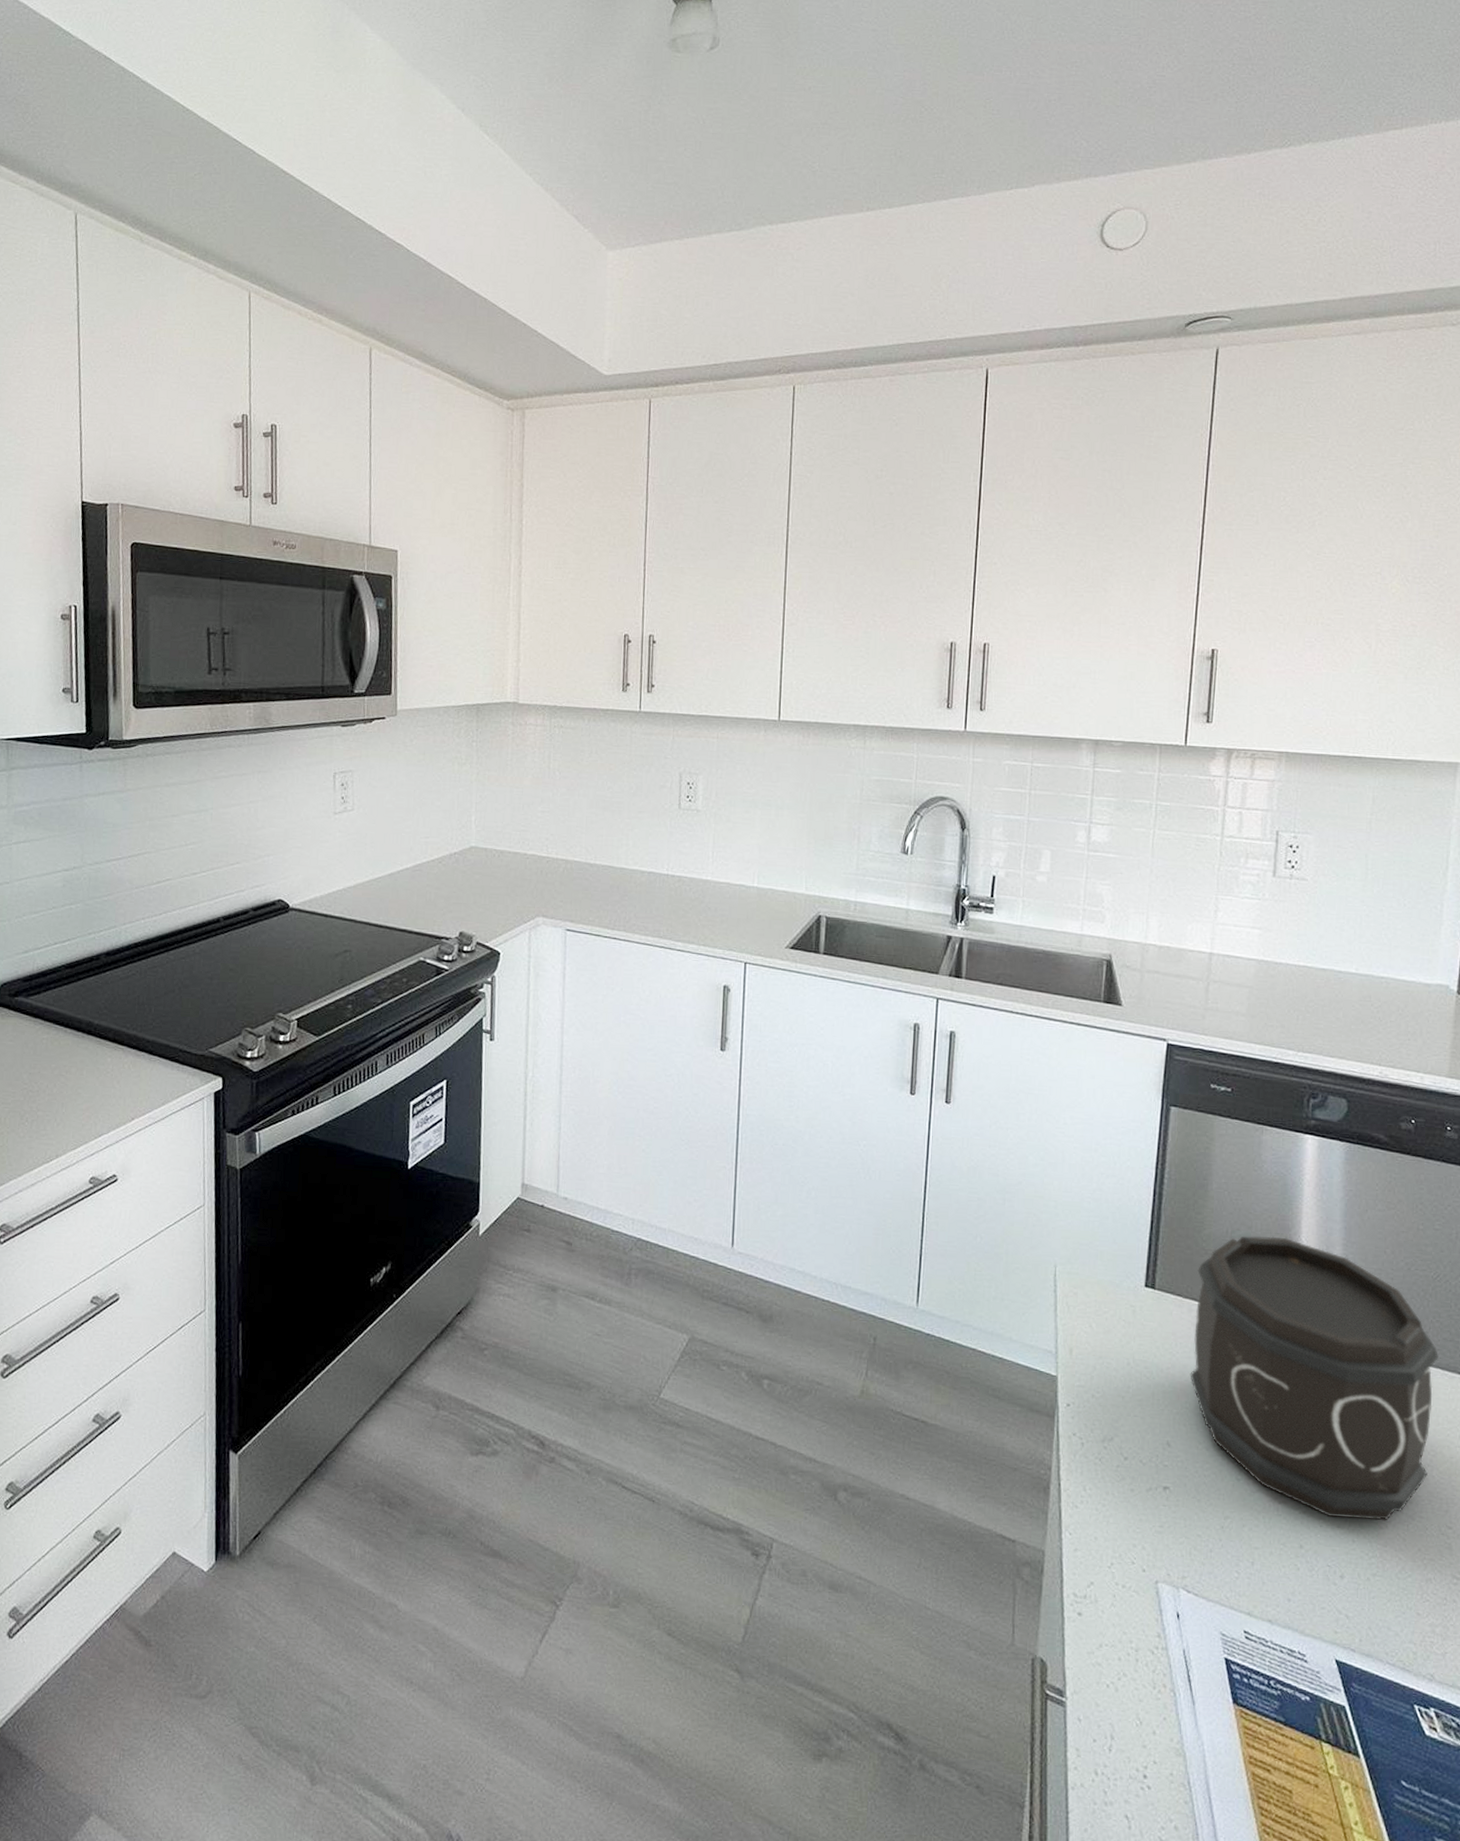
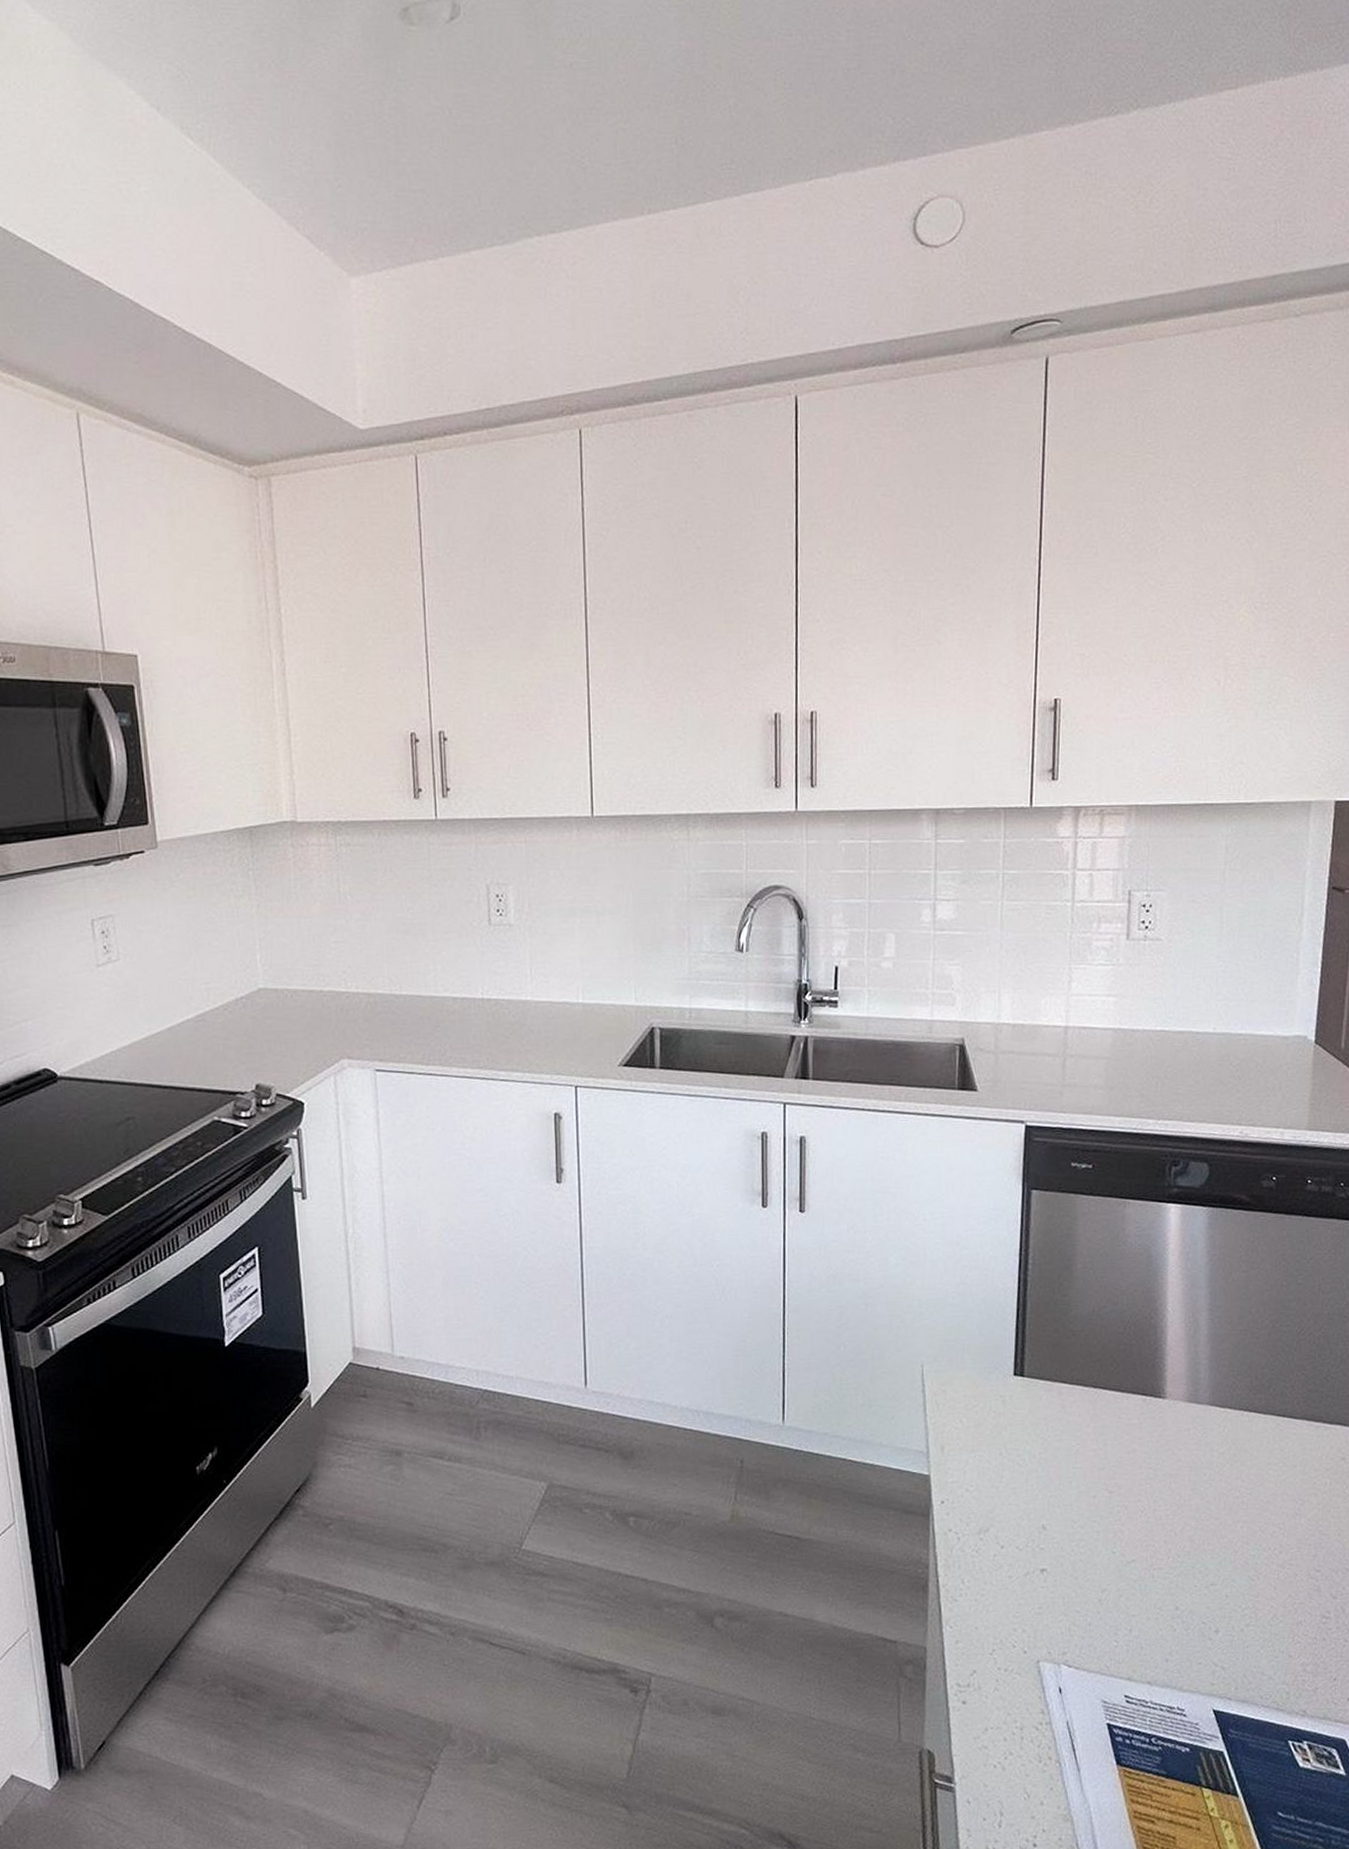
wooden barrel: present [1190,1236,1438,1521] -> none [1062,1309,1304,1576]

